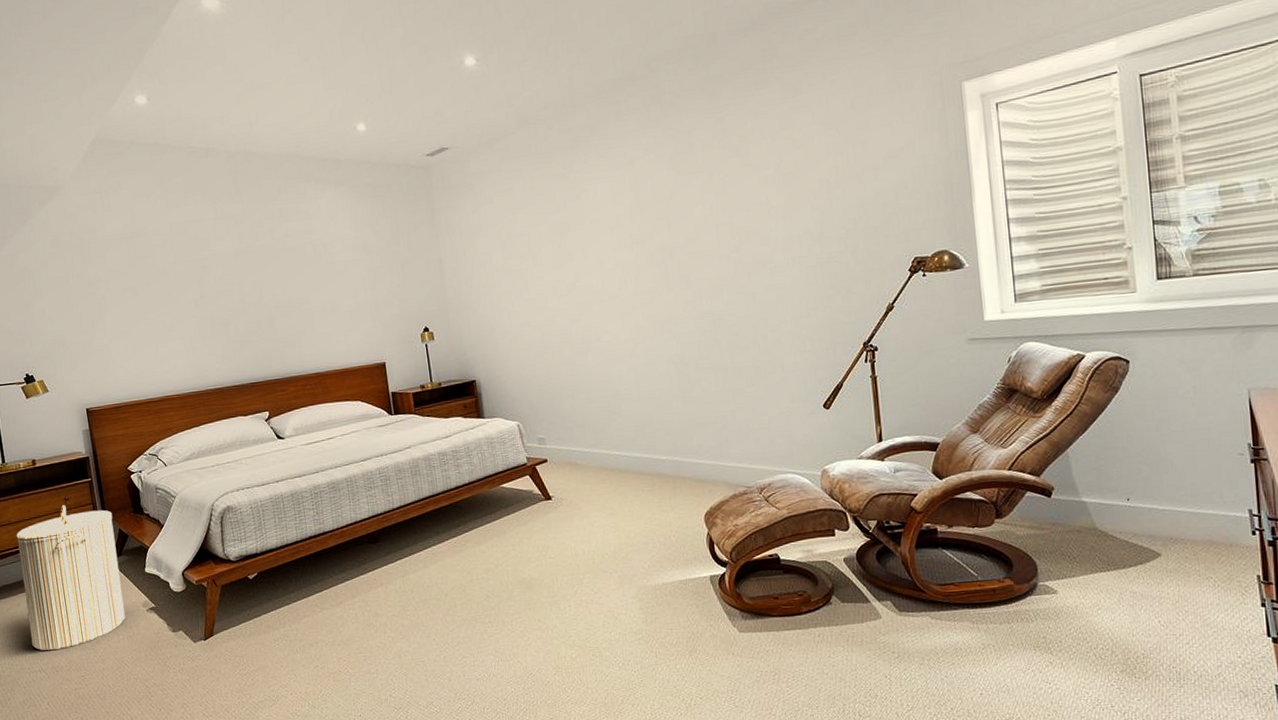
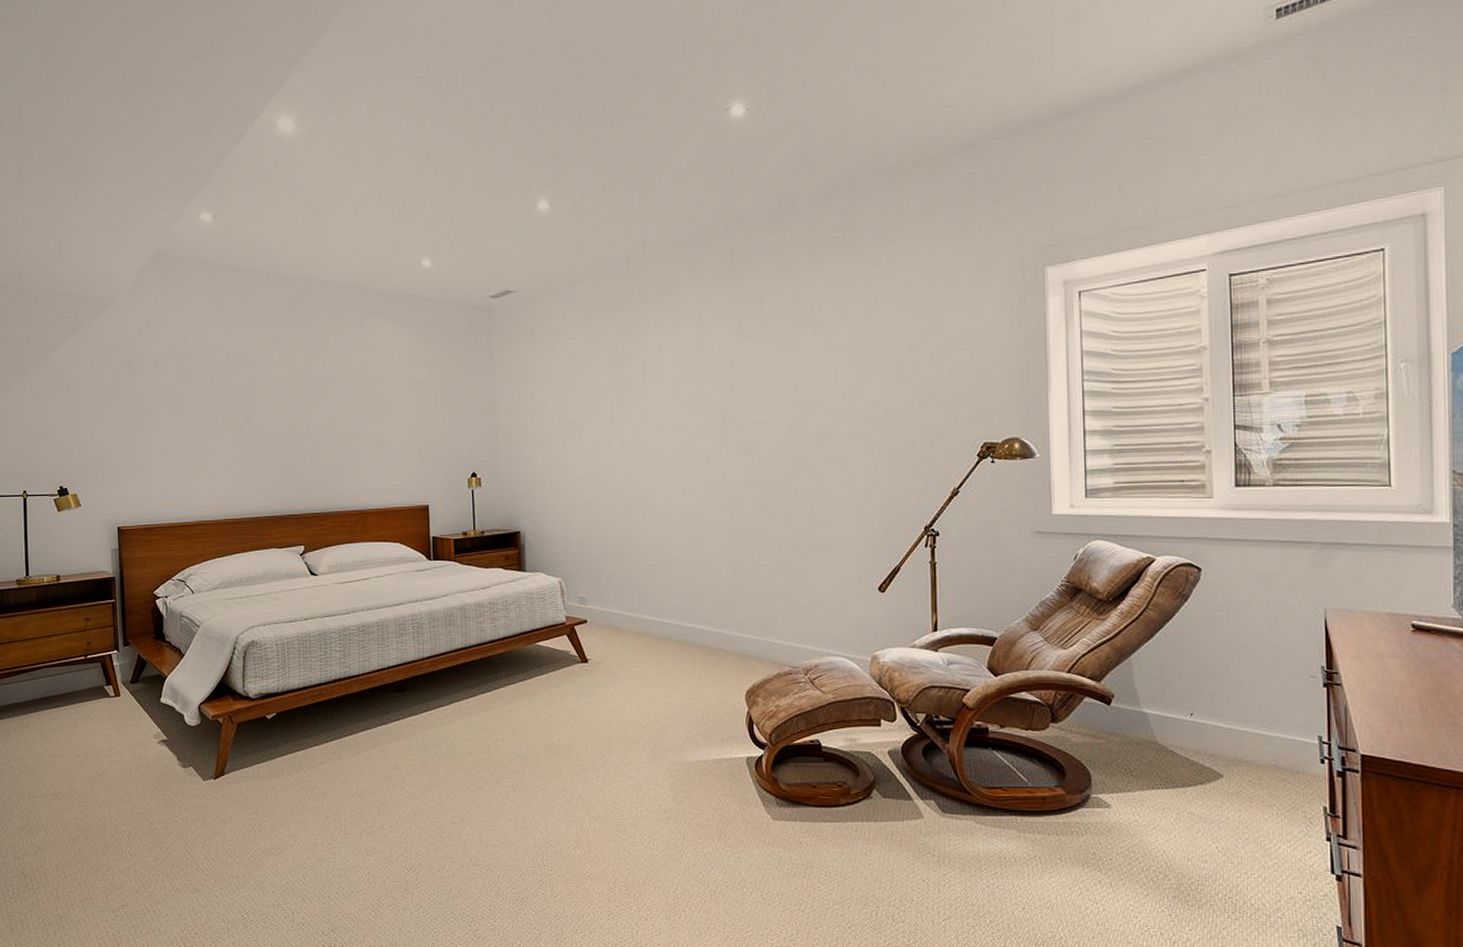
laundry hamper: present [16,505,125,651] -> none [32,625,135,776]

